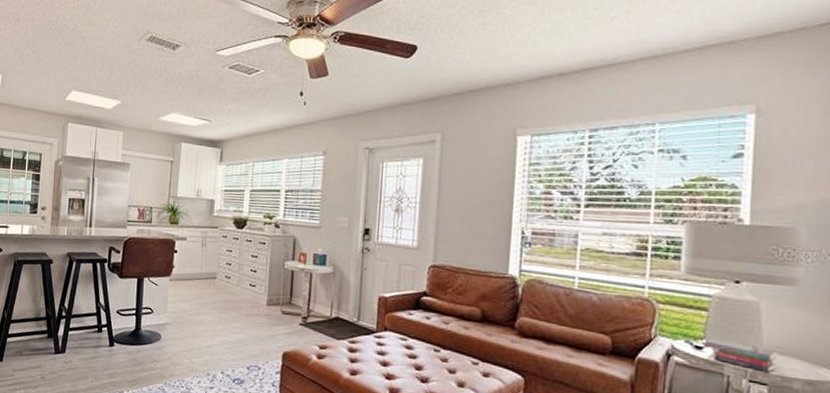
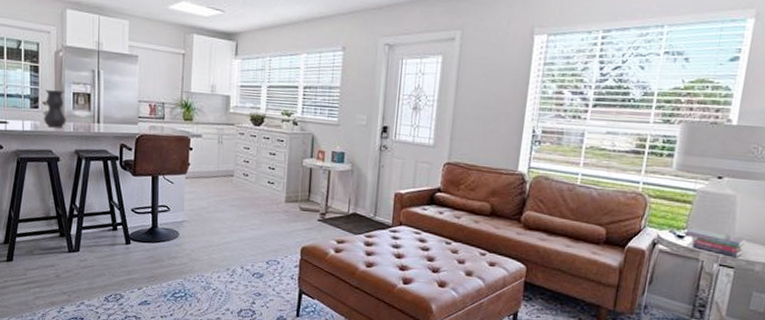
vase: none [40,196,62,232] -> present [43,90,66,129]

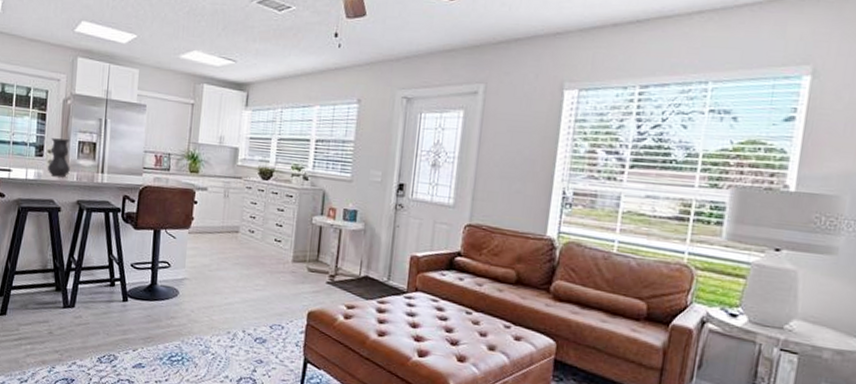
books: present [685,228,746,258] -> none [739,306,811,342]

